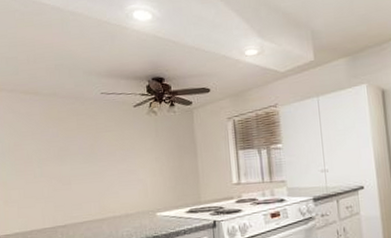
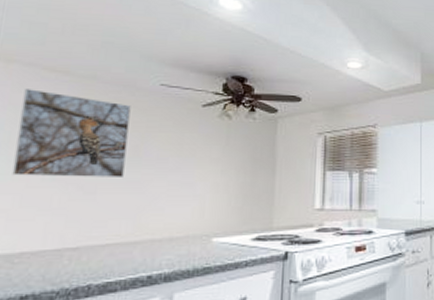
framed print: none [12,109,87,175] -> present [12,89,131,177]

